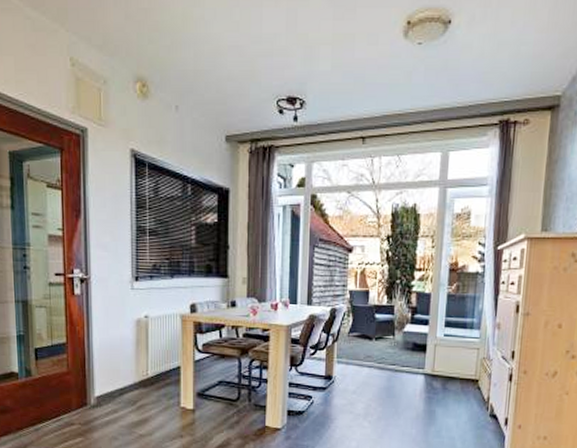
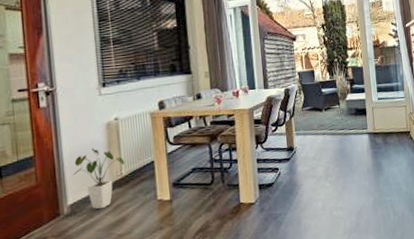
house plant: none [101,343,151,406] -> present [73,148,125,209]

